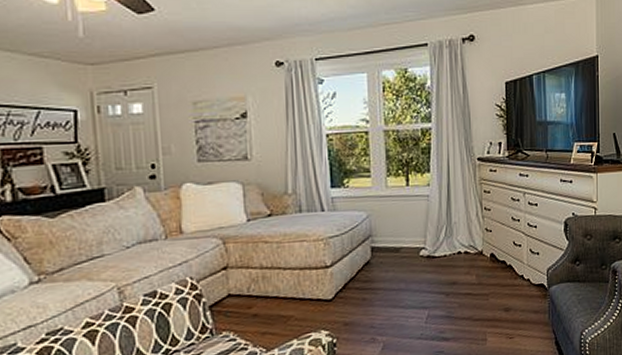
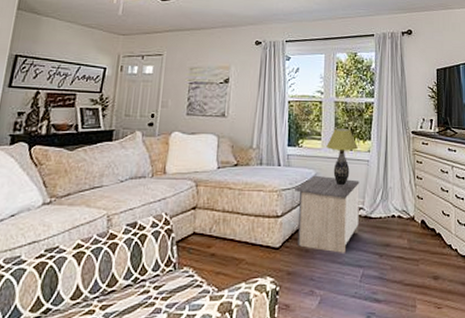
nightstand: none [343,217,421,298] -> present [294,175,360,253]
table lamp: none [377,161,415,225] -> present [326,129,358,185]

